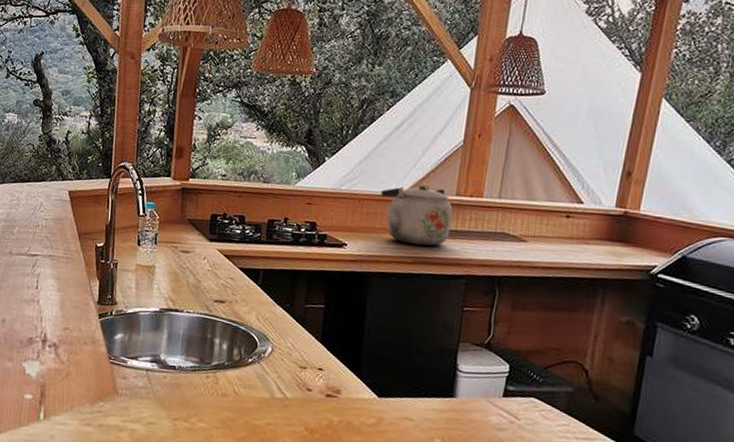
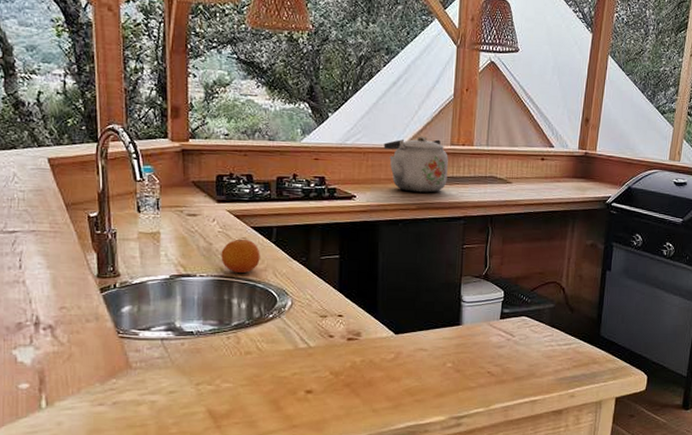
fruit: none [207,278,246,314] -> present [221,239,260,273]

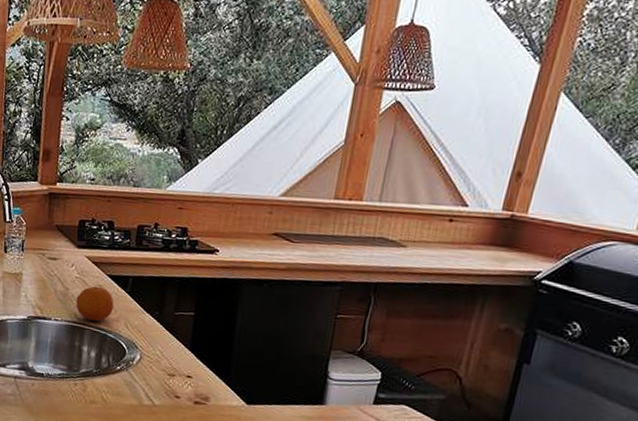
kettle: present [383,136,448,193] -> none [255,187,330,252]

